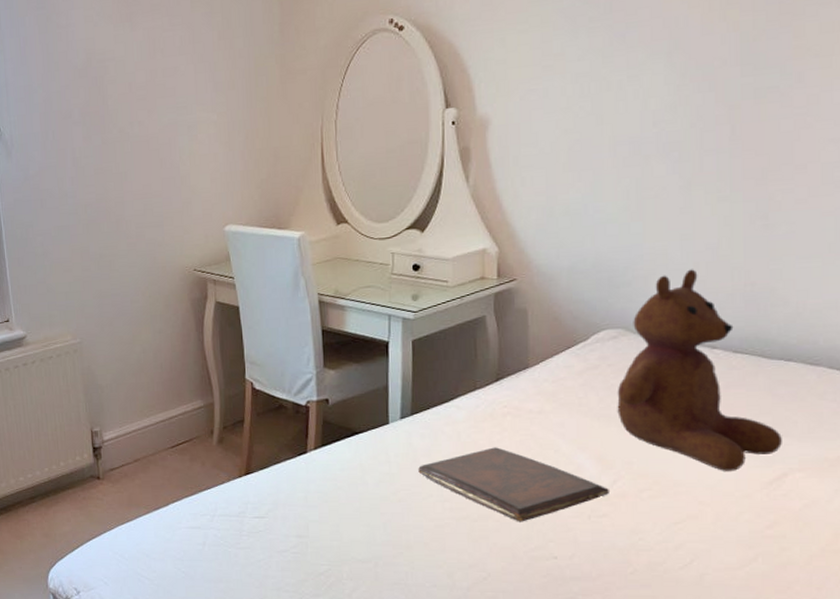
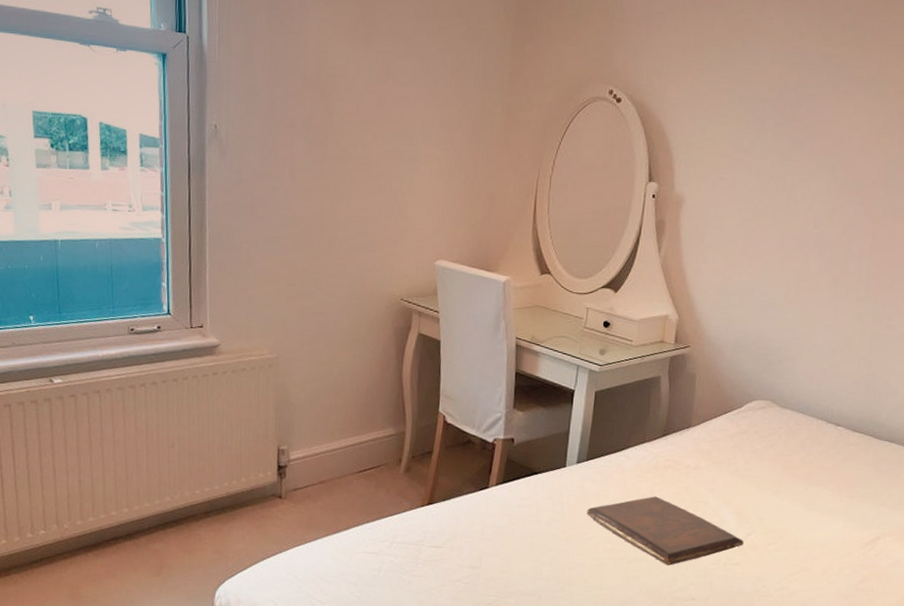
teddy bear: present [617,269,782,471] -> none [758,355,880,532]

